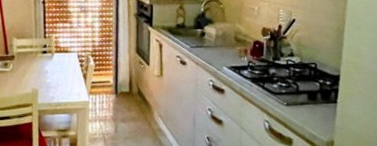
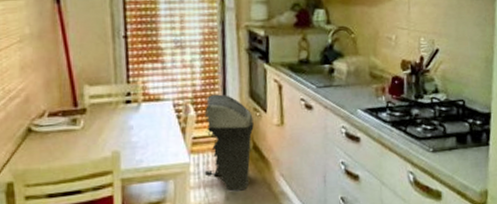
trash can: none [100,49,139,126] -> present [203,94,254,191]

